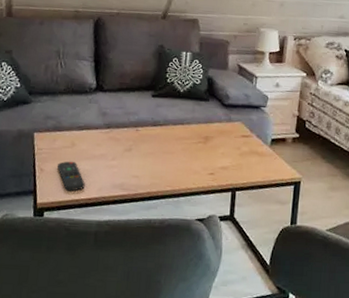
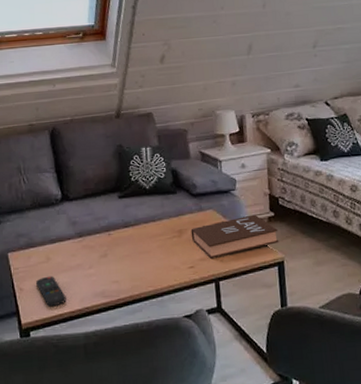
book: none [216,133,300,169] -> present [191,214,279,259]

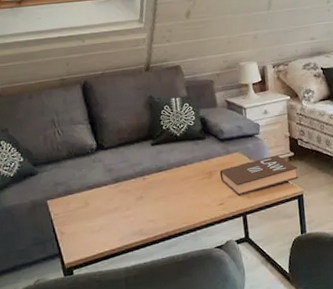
remote control: present [35,275,66,307] -> none [75,219,106,247]

